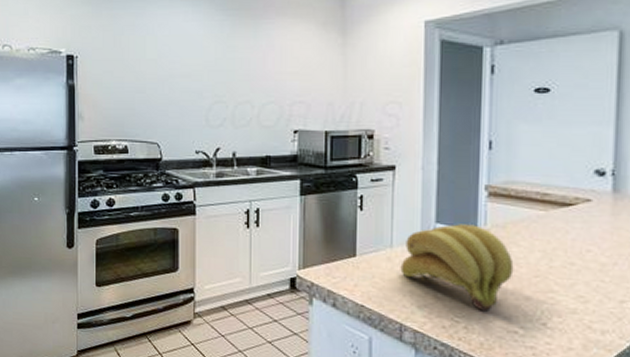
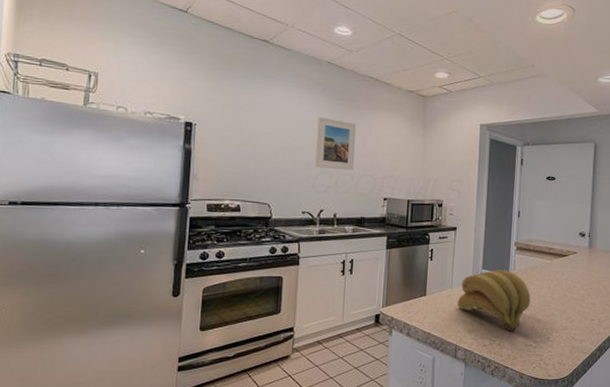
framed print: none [207,33,255,98] -> present [315,116,357,171]

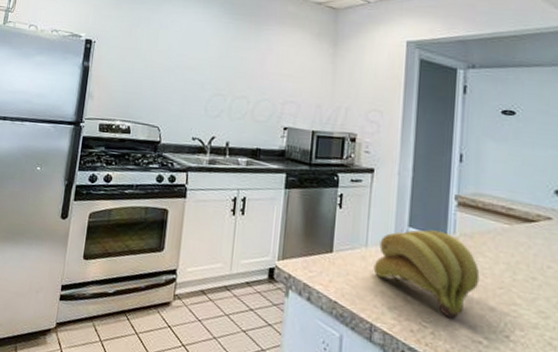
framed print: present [315,116,357,171] -> none [208,33,255,94]

